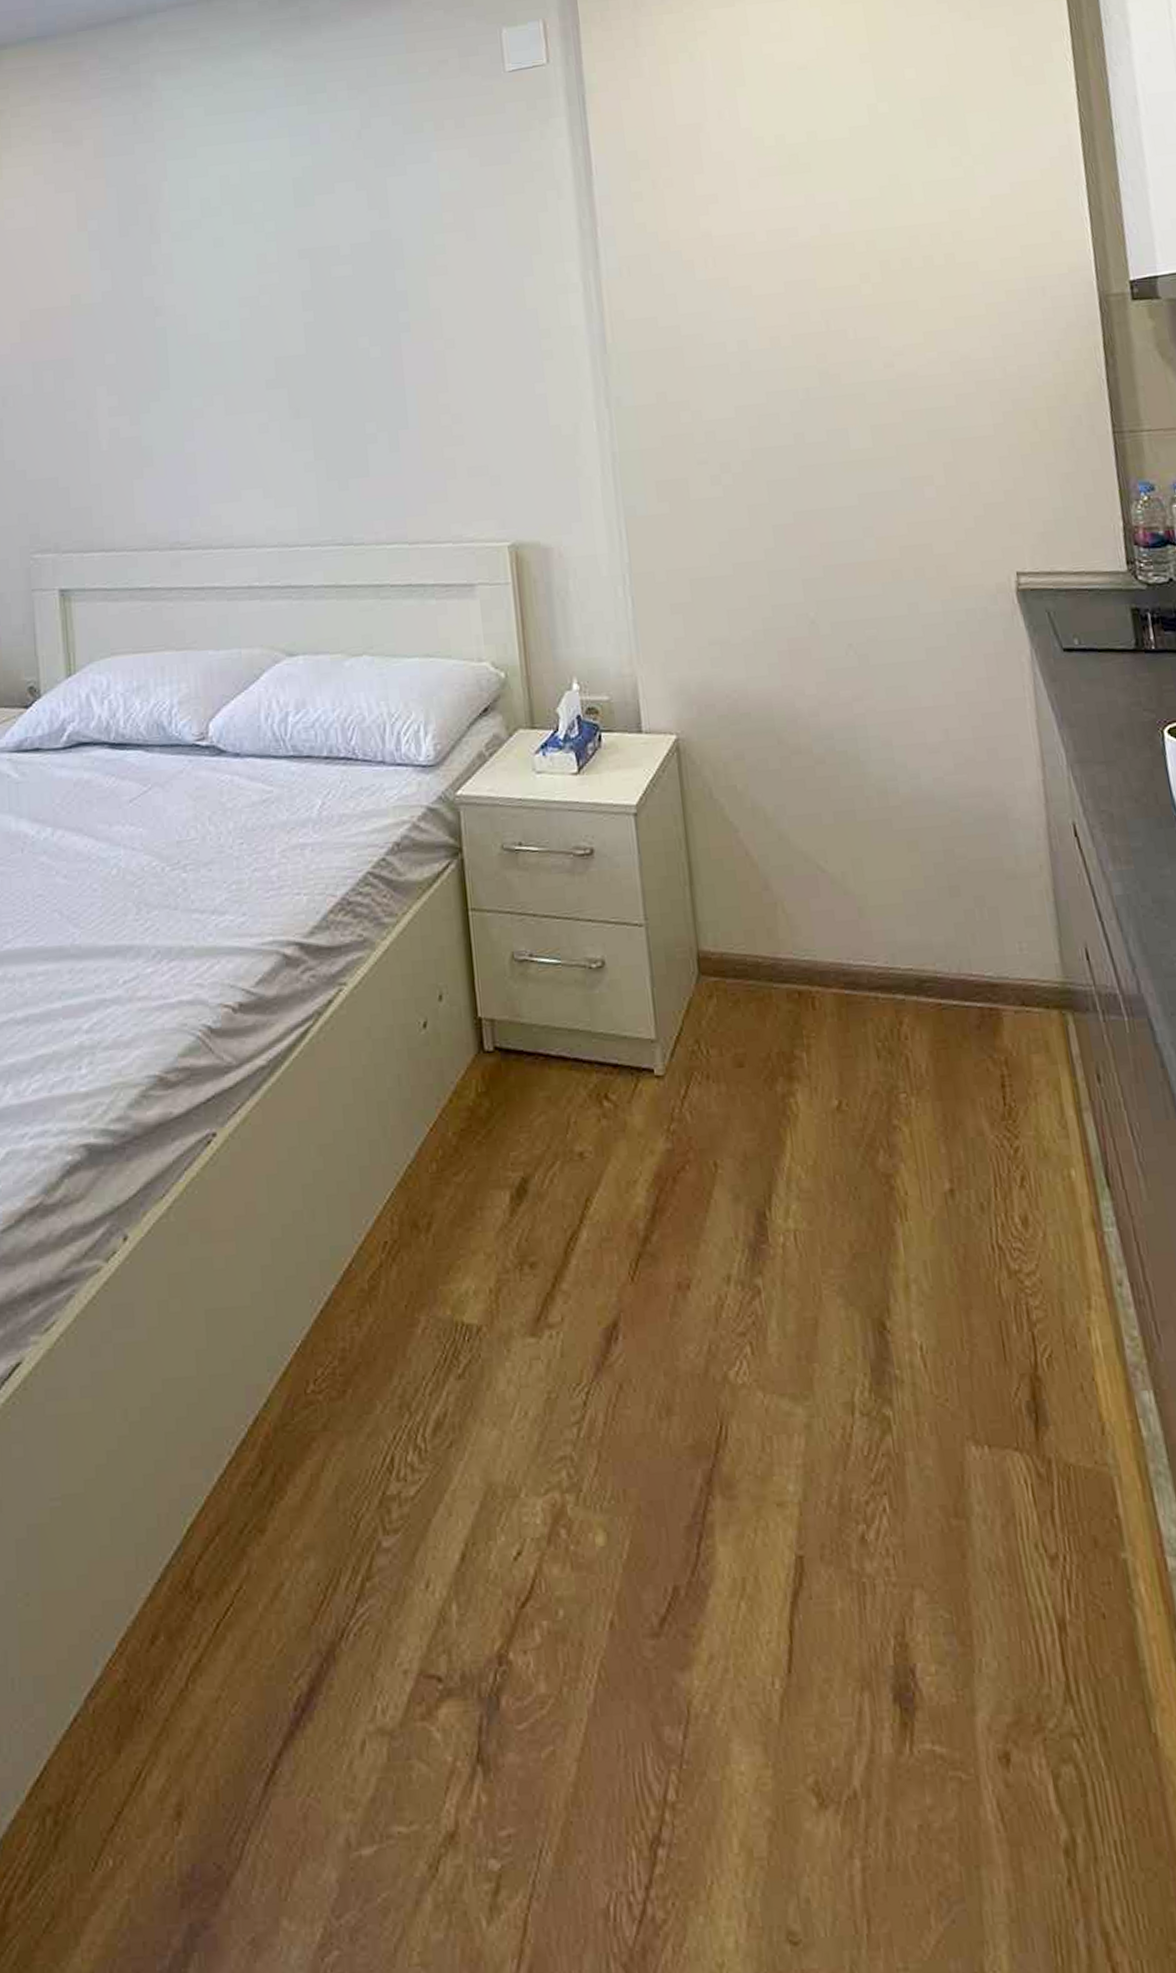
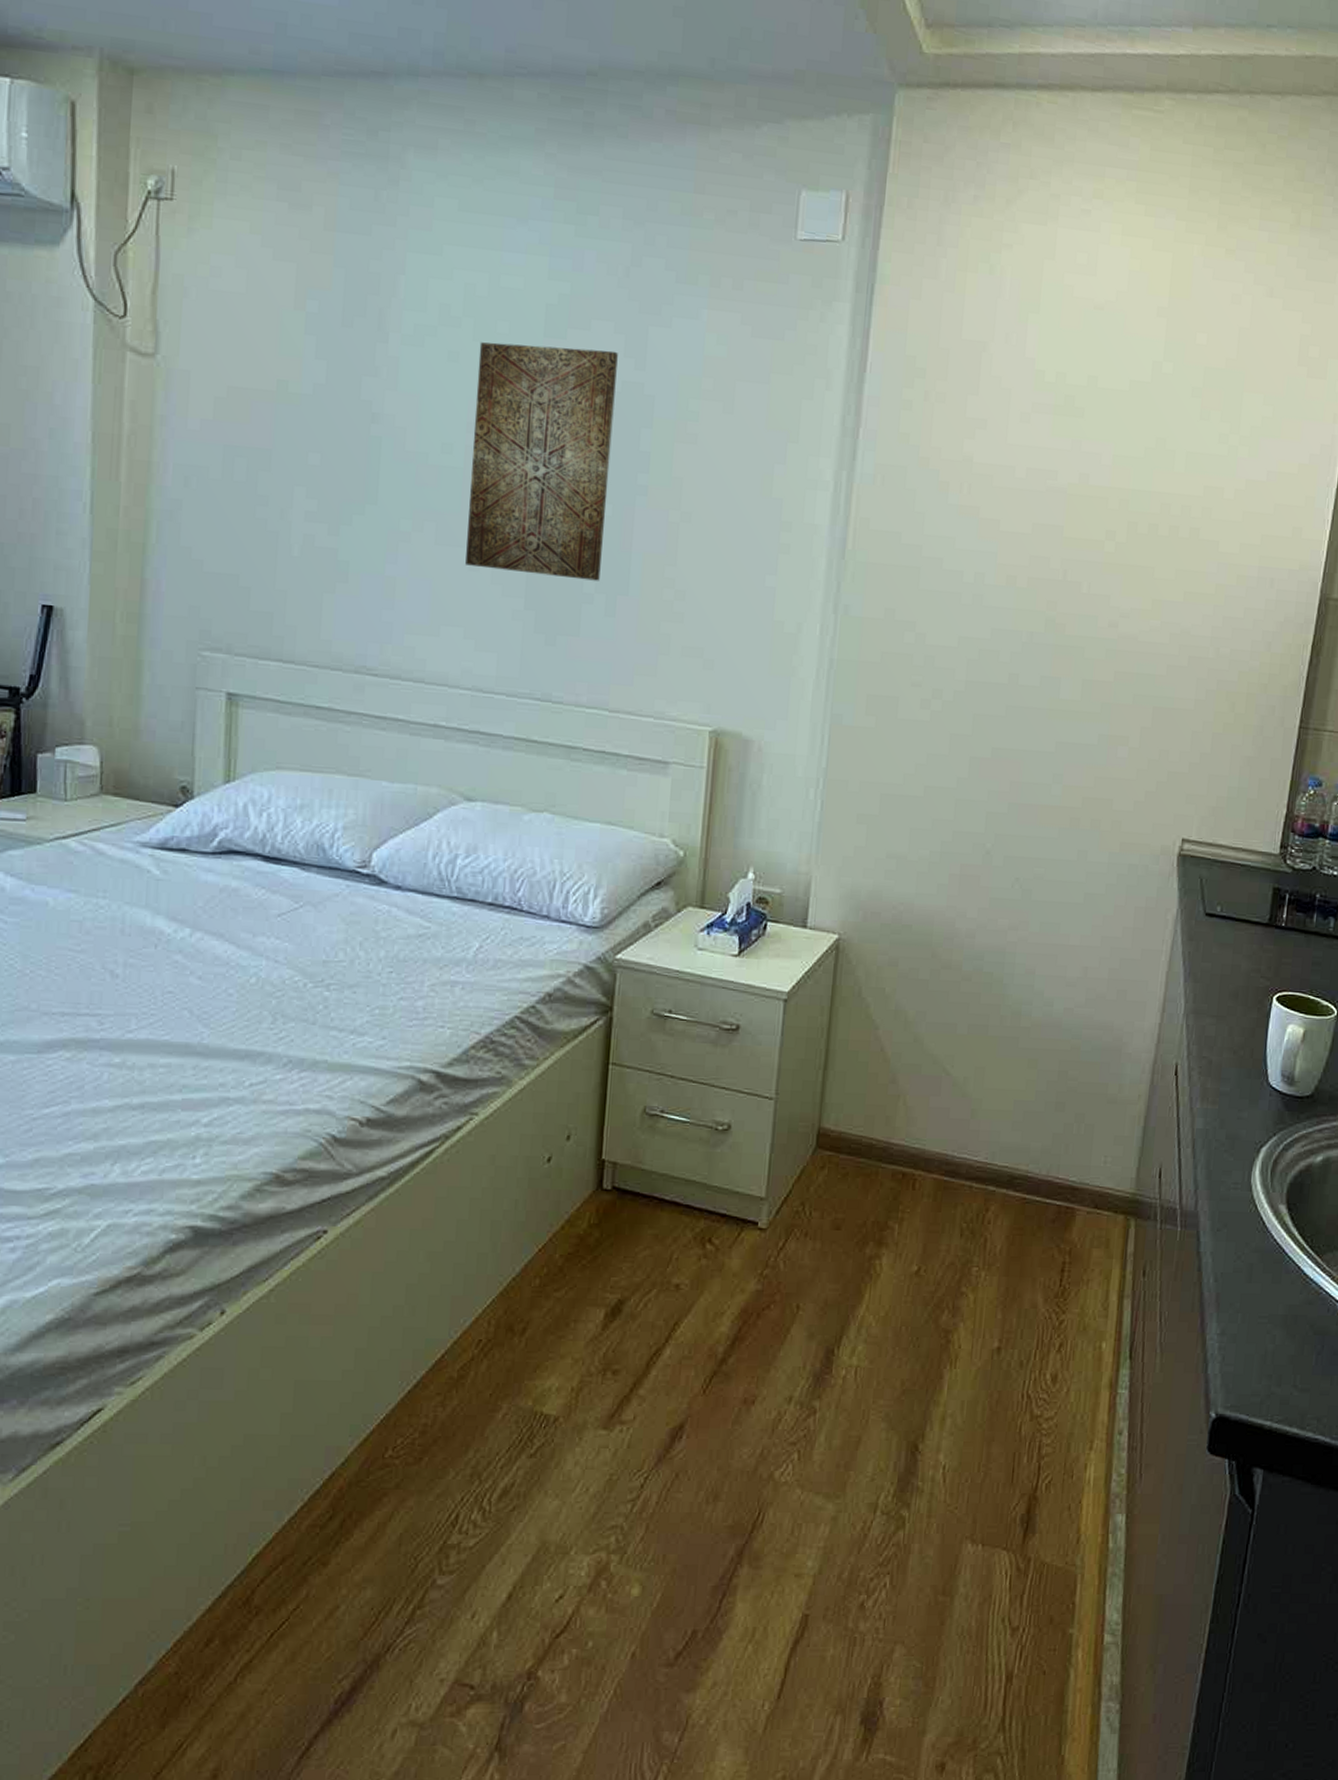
wall art: none [239,206,380,429] -> present [465,342,618,581]

